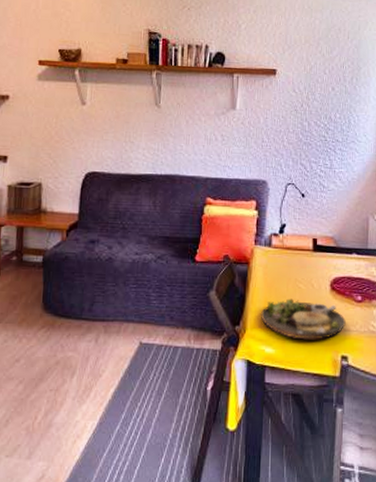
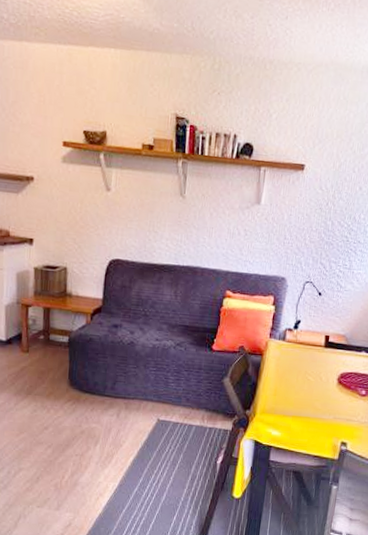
dinner plate: present [260,298,346,340] -> none [269,389,349,427]

